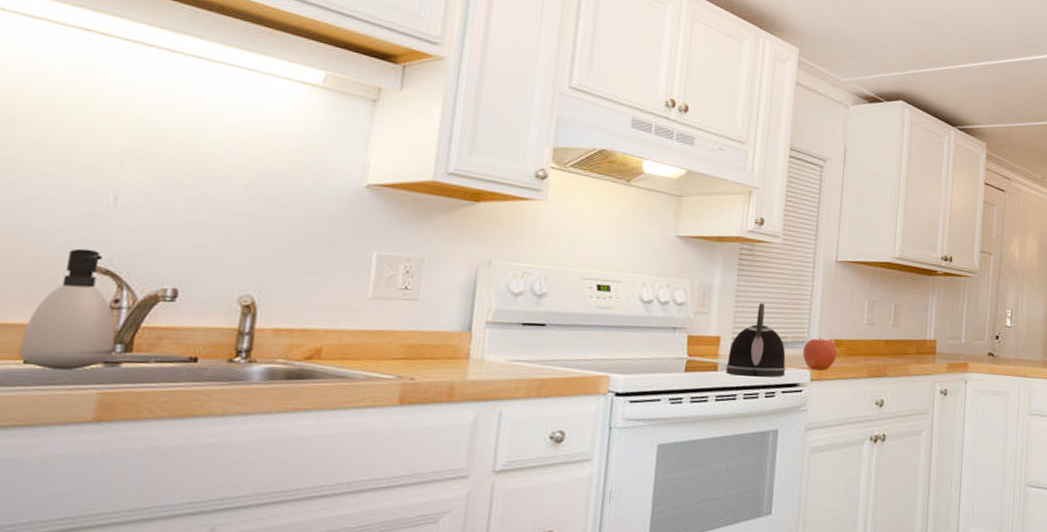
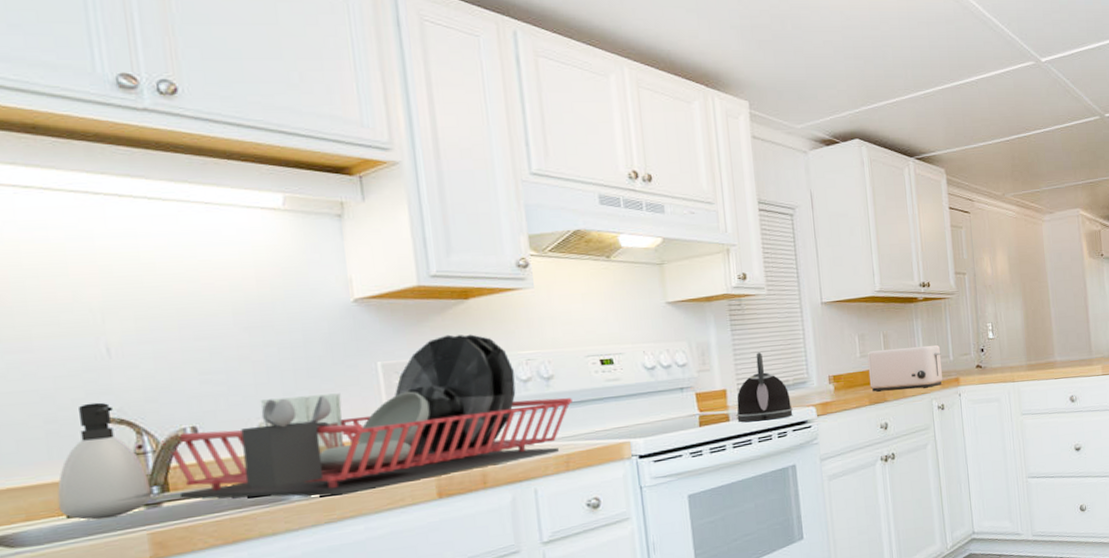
dish rack: none [138,235,560,386] -> present [160,334,572,499]
fruit: present [802,337,837,371] -> none [805,376,837,407]
toaster: none [871,319,953,370] -> present [867,344,943,393]

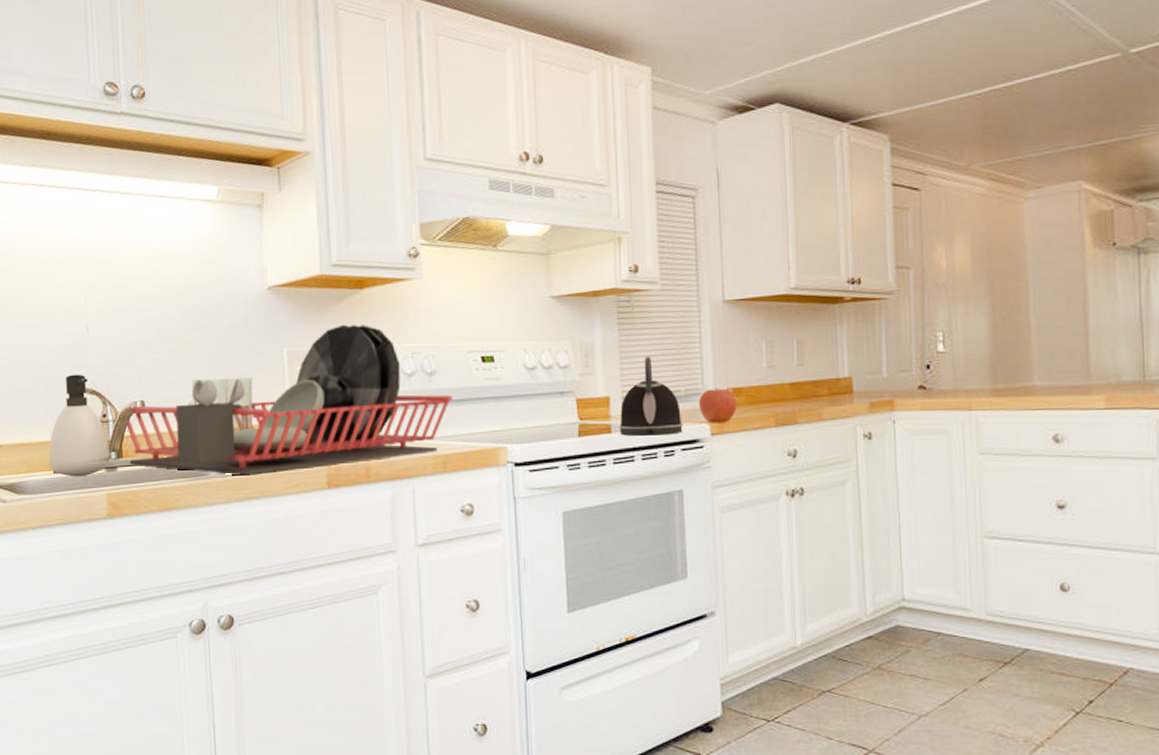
fruit: none [805,376,837,407] -> present [698,387,737,424]
toaster: present [867,344,943,393] -> none [775,356,873,412]

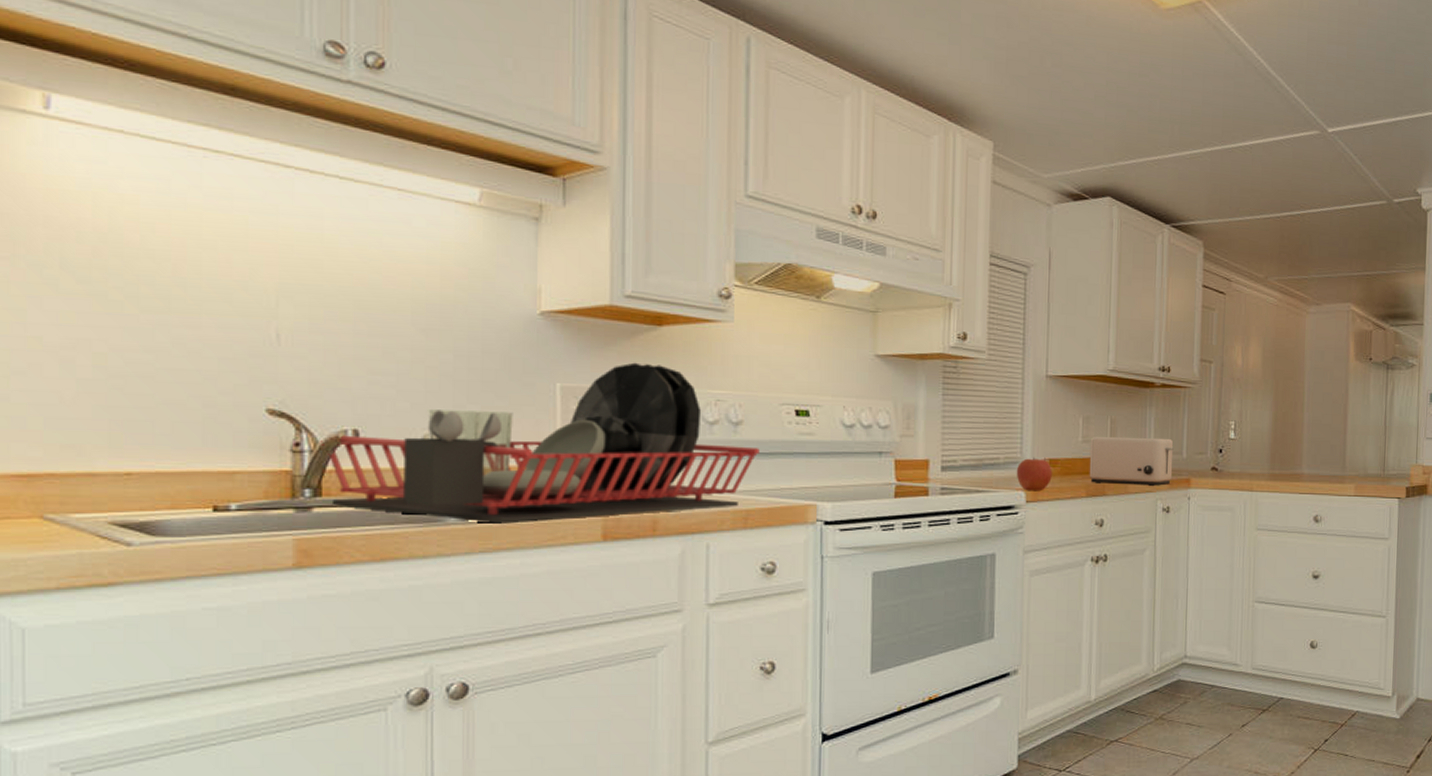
soap dispenser: present [48,374,110,477] -> none [205,390,302,517]
kettle: present [618,357,683,436] -> none [936,423,1000,500]
toaster: none [775,356,873,412] -> present [1089,436,1174,487]

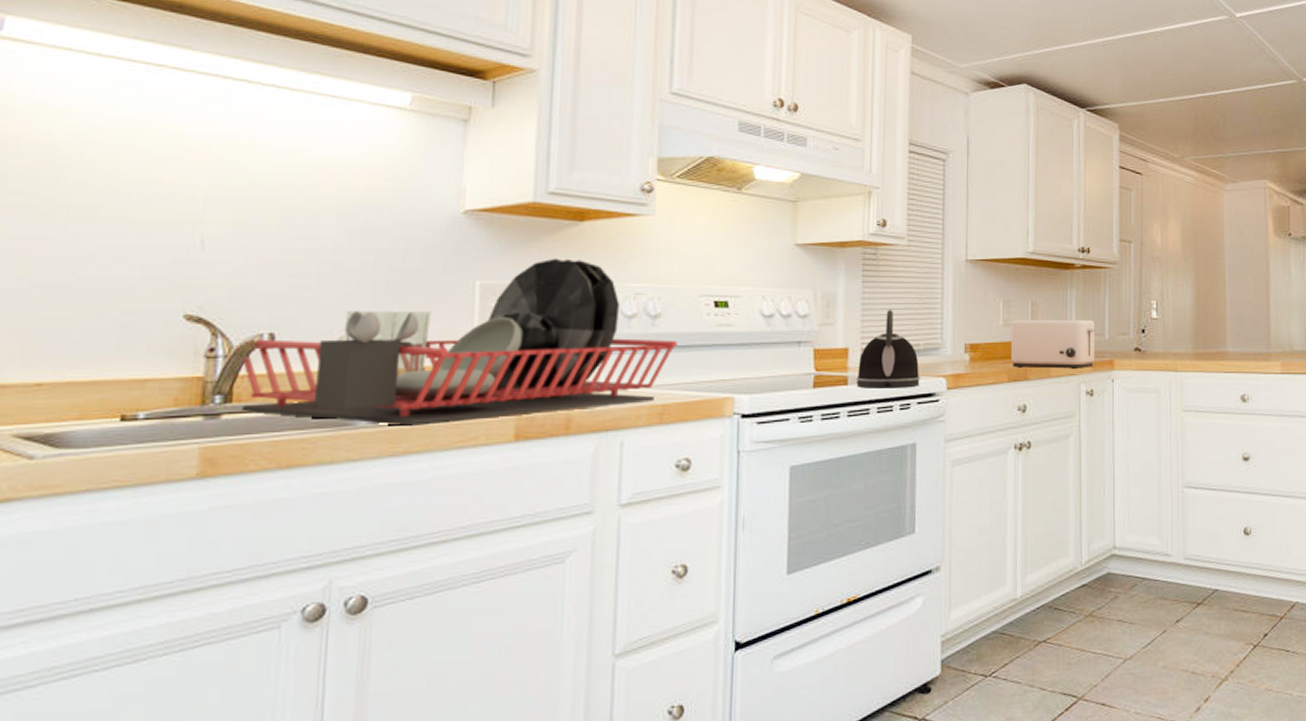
kettle: none [936,423,1000,500] -> present [855,310,920,388]
fruit: present [1016,457,1052,492] -> none [936,342,973,378]

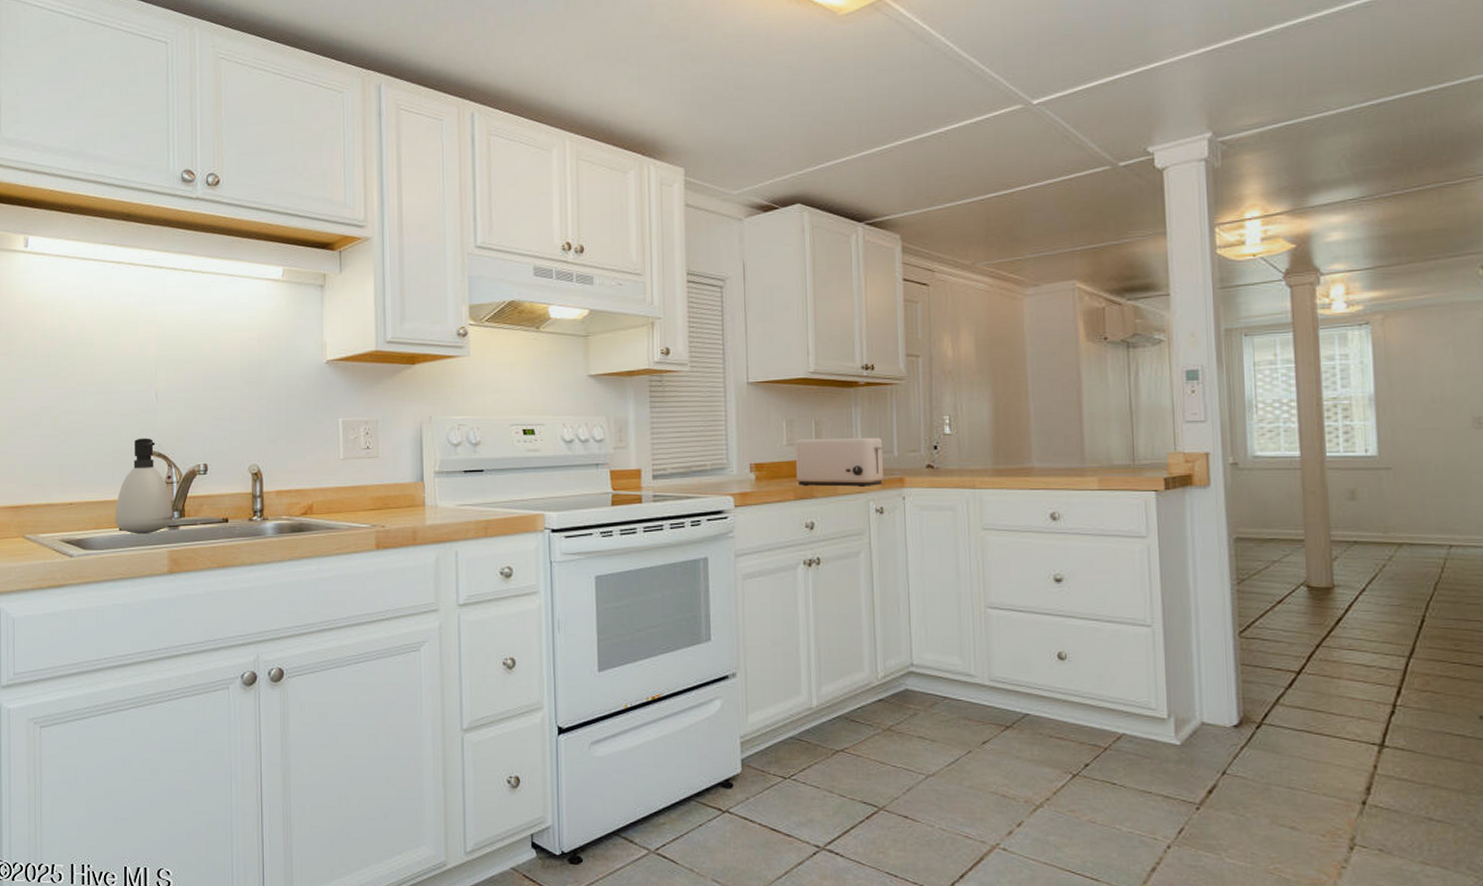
soap dispenser: none [114,297,213,426] -> present [115,438,173,534]
dish rack: present [234,258,677,427] -> none [182,397,495,537]
kettle: present [855,310,920,388] -> none [648,433,709,506]

